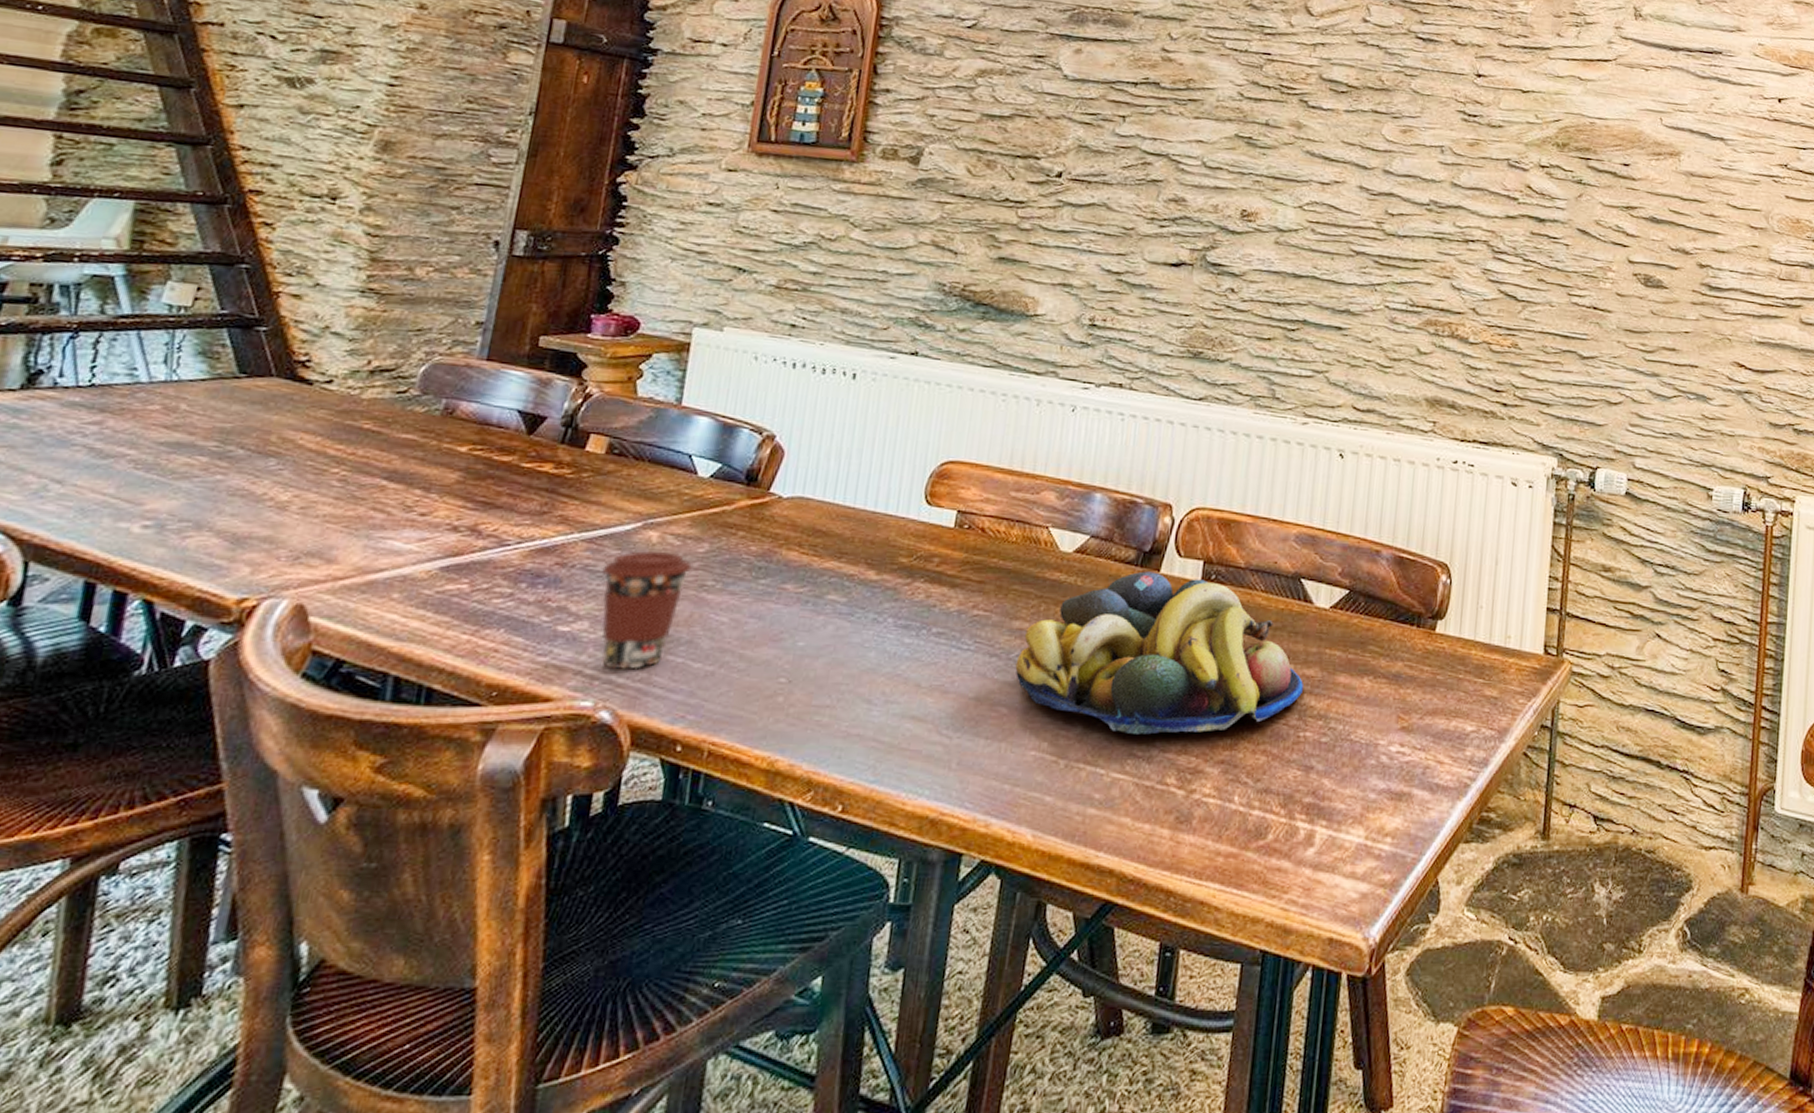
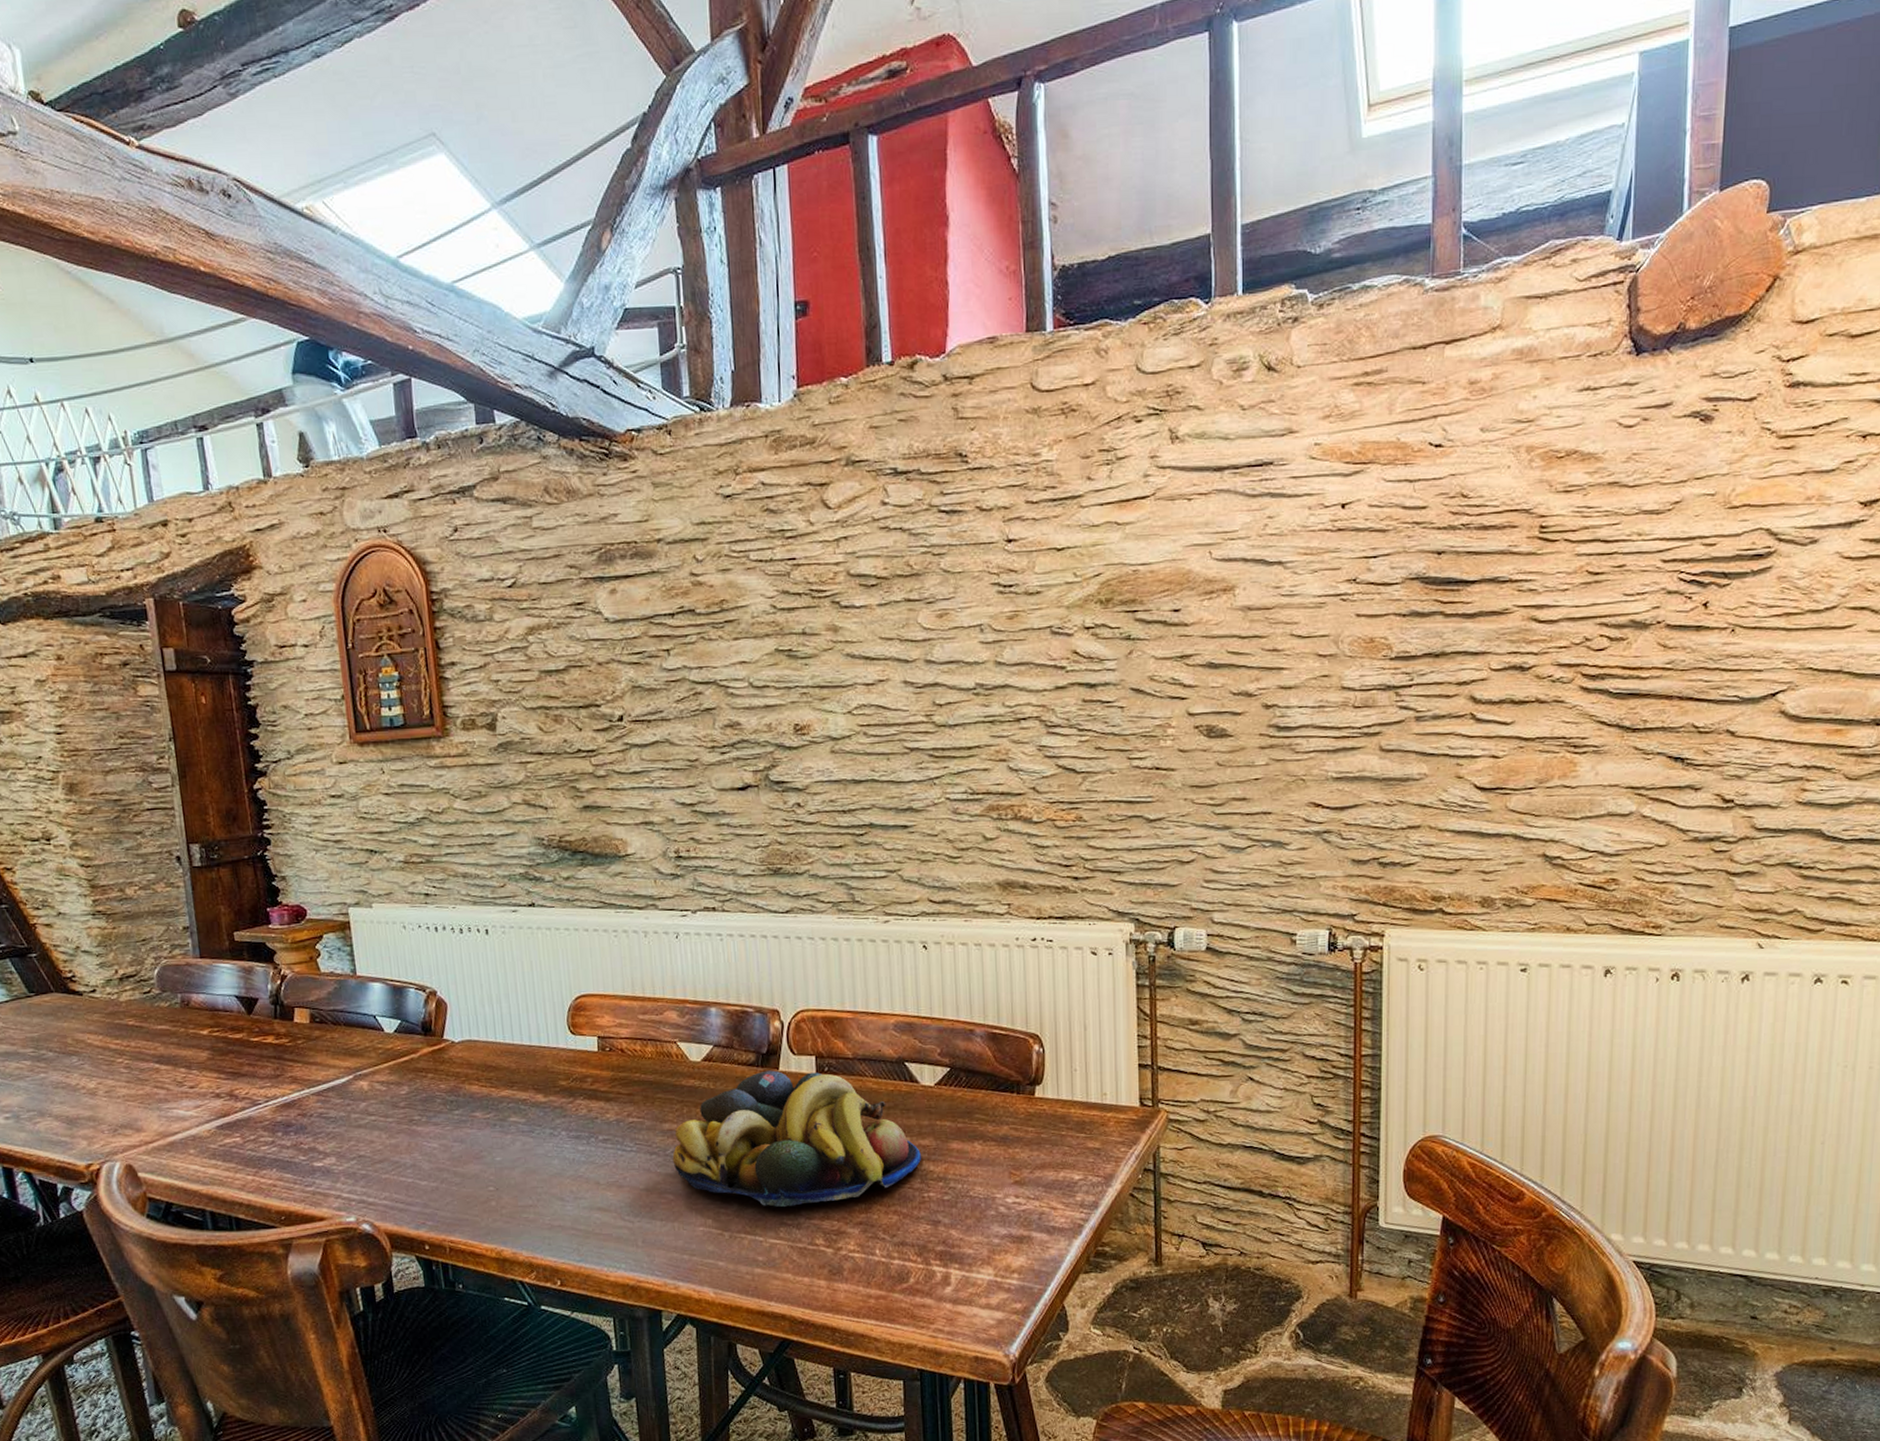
coffee cup: present [602,550,693,670] -> none [333,1096,401,1191]

